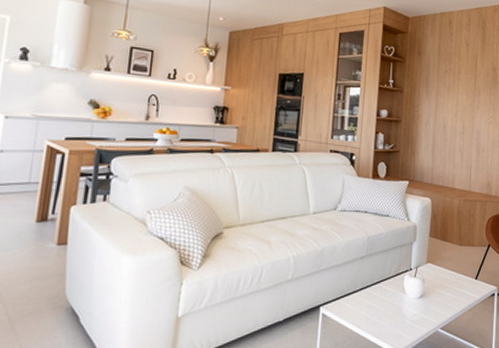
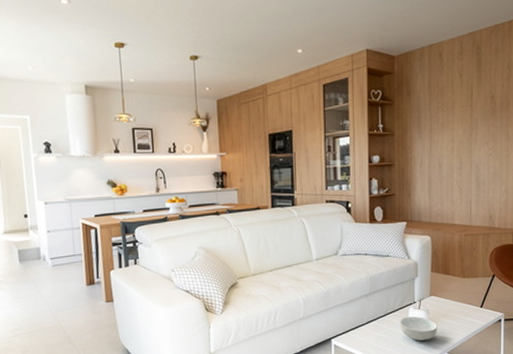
cereal bowl: none [394,284,432,313] -> present [400,316,437,341]

